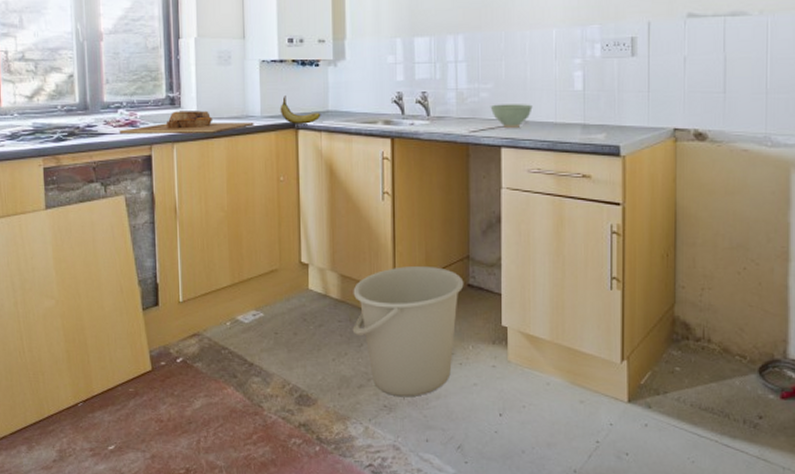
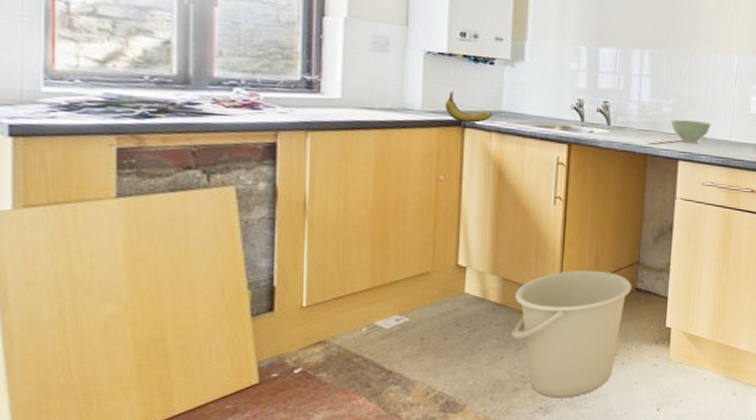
cutting board: present [119,110,254,135] -> none [232,95,413,125]

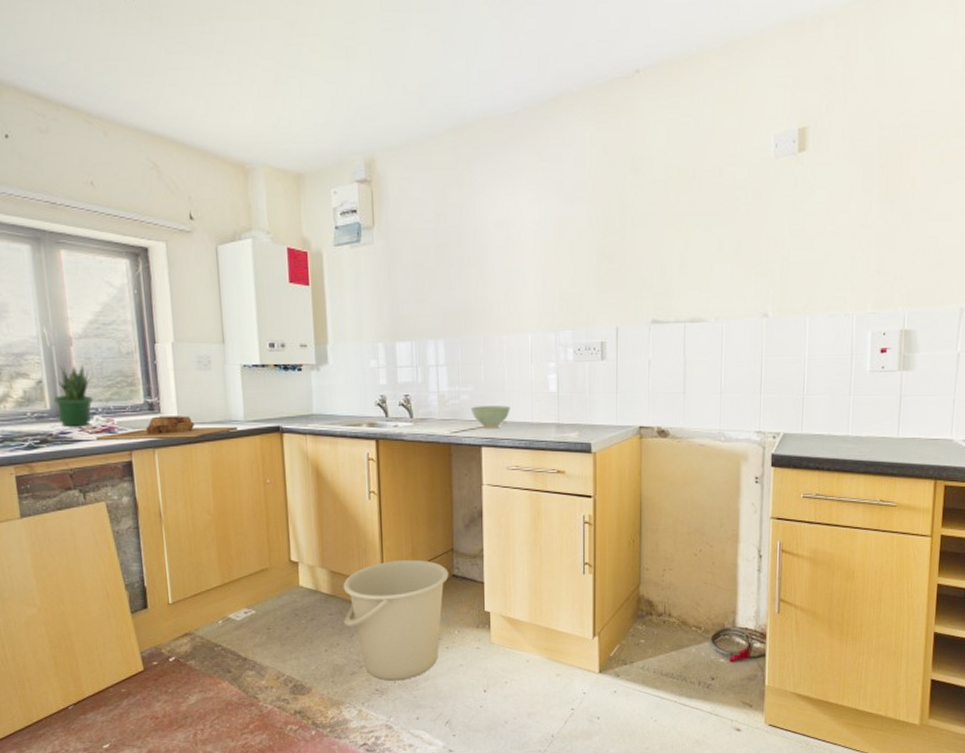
planter: none [184,25,238,98] -> present [53,364,94,426]
cutting board: none [232,95,413,125] -> present [95,416,238,441]
fruit: present [444,91,493,124] -> none [263,400,306,429]

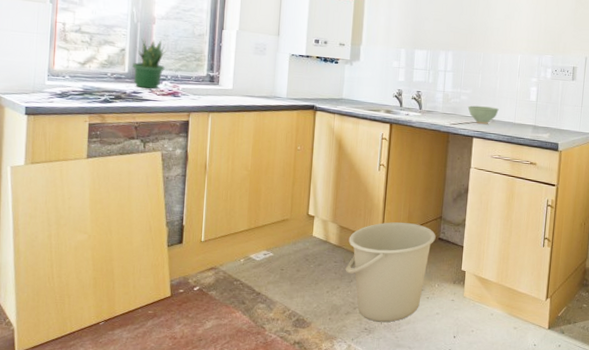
cutting board: present [95,416,238,441] -> none [161,87,280,109]

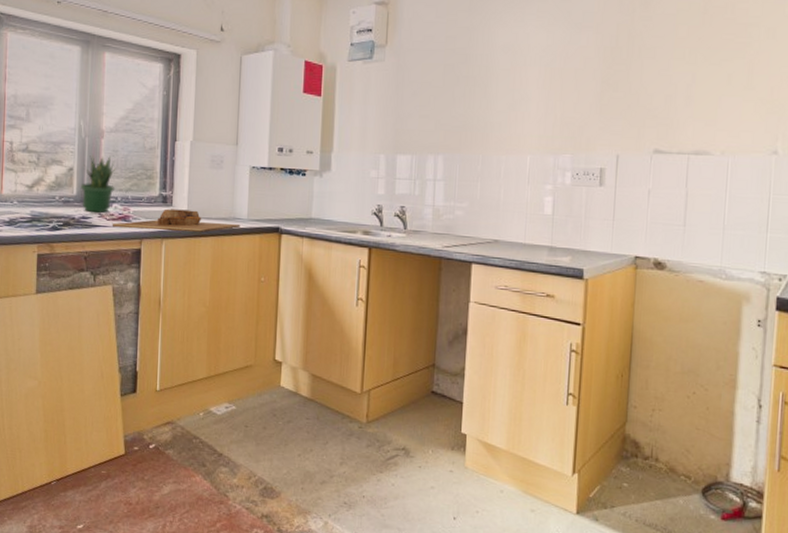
cutting board: none [161,87,280,109] -> present [112,208,240,233]
bucket: present [345,221,436,323] -> none [319,370,428,496]
bowl: present [467,105,499,124] -> none [464,222,504,246]

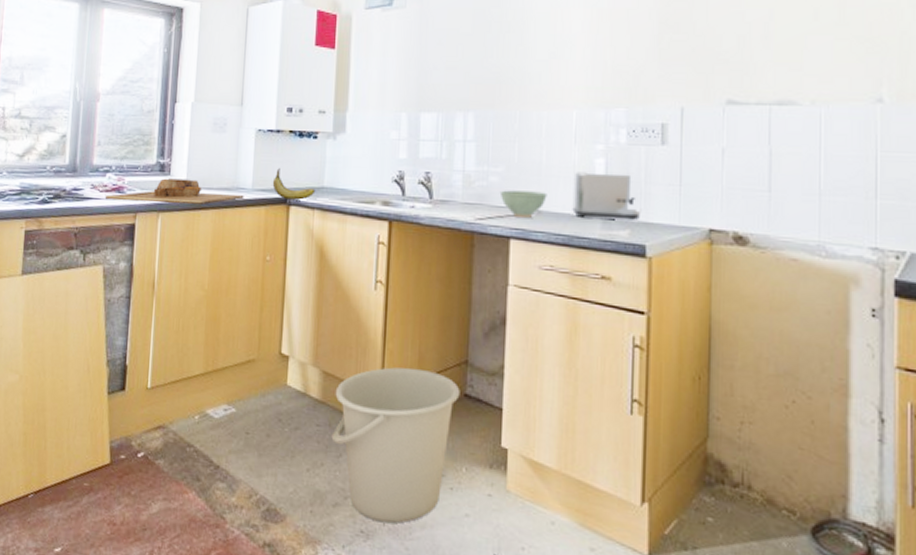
planter: present [81,154,116,213] -> none [74,119,112,184]
fruit: none [265,201,304,231] -> present [272,168,316,202]
bucket: none [319,370,428,496] -> present [331,367,460,524]
bowl: none [464,222,504,246] -> present [499,190,547,218]
toaster: none [524,208,581,250] -> present [572,172,642,222]

